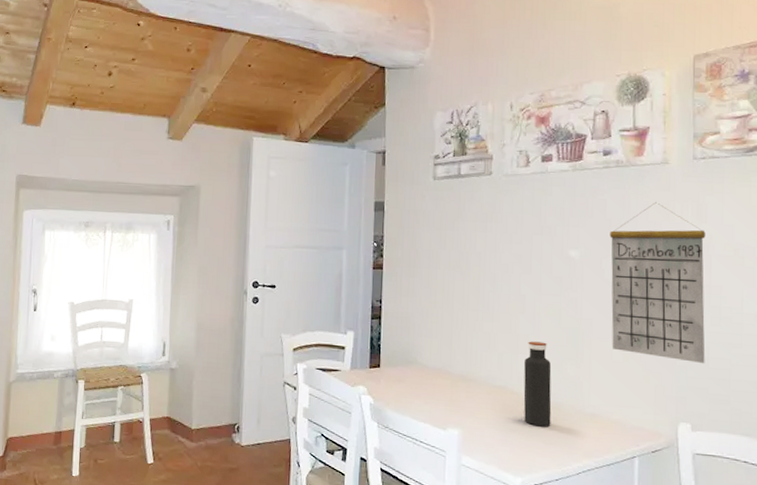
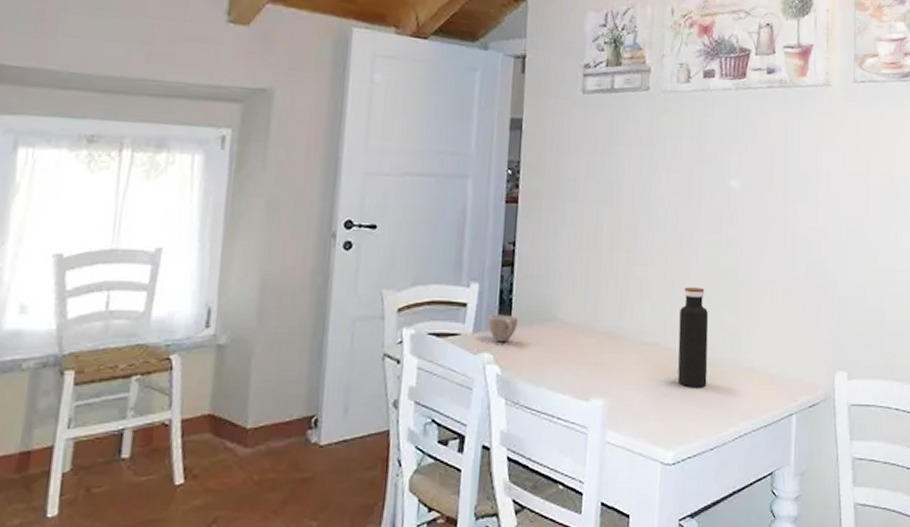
cup: none [361,356,386,379] -> present [487,314,519,343]
calendar: present [610,202,706,364] -> none [771,128,864,305]

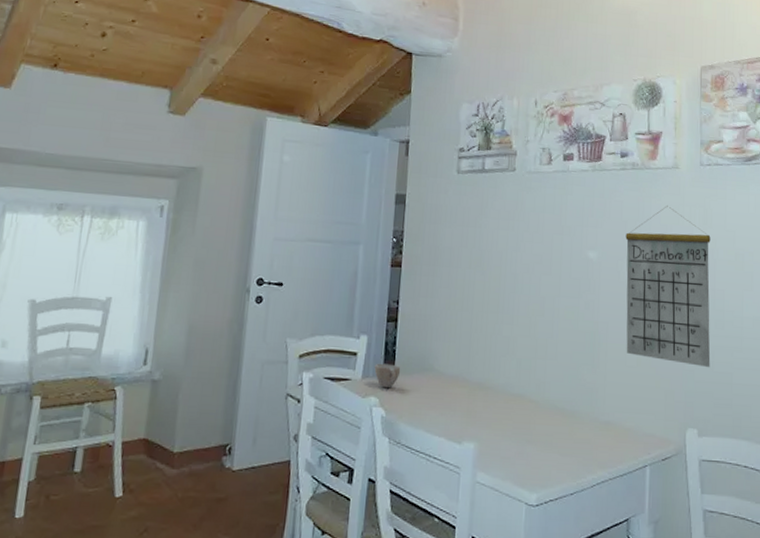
water bottle: present [677,287,709,388] -> none [540,345,569,437]
calendar: none [771,128,864,305] -> present [625,206,711,368]

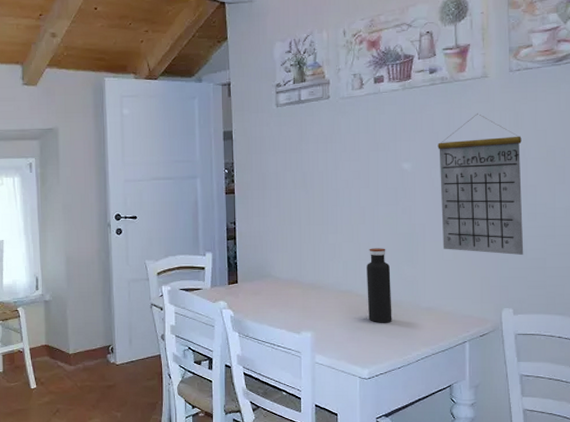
cup: present [374,363,401,388] -> none [220,274,243,294]
water bottle: none [540,345,569,437] -> present [367,248,392,323]

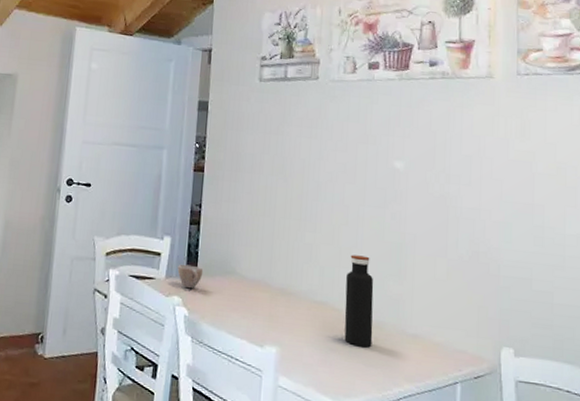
cup: none [220,274,243,294] -> present [177,264,204,289]
calendar: present [437,114,524,256] -> none [434,116,529,286]

